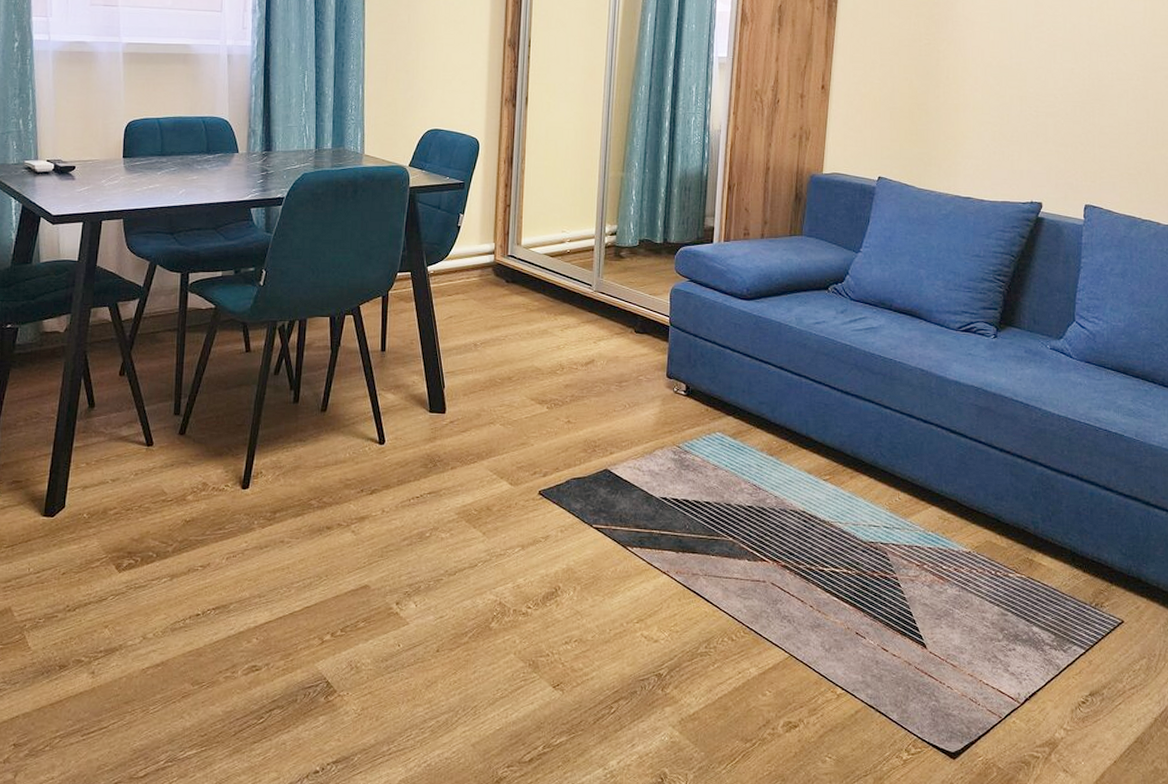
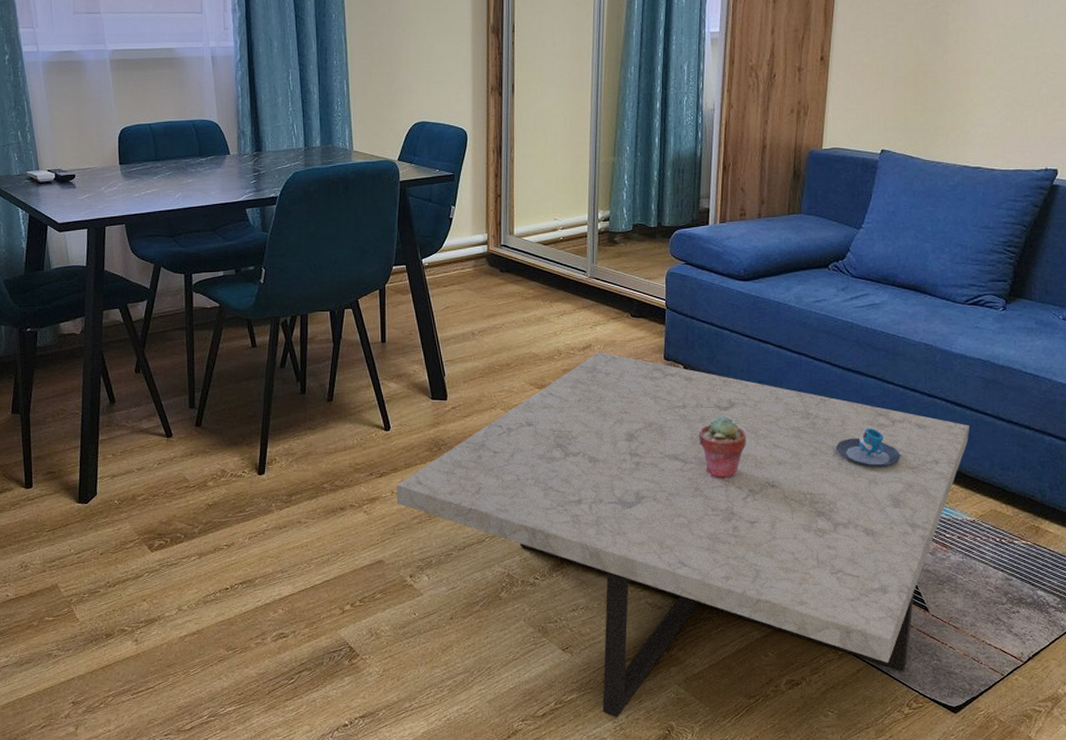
coffee table: none [386,367,964,764] -> present [396,351,969,718]
potted succulent: none [698,437,747,503] -> present [698,416,747,478]
mug: none [834,453,898,494] -> present [835,428,901,467]

